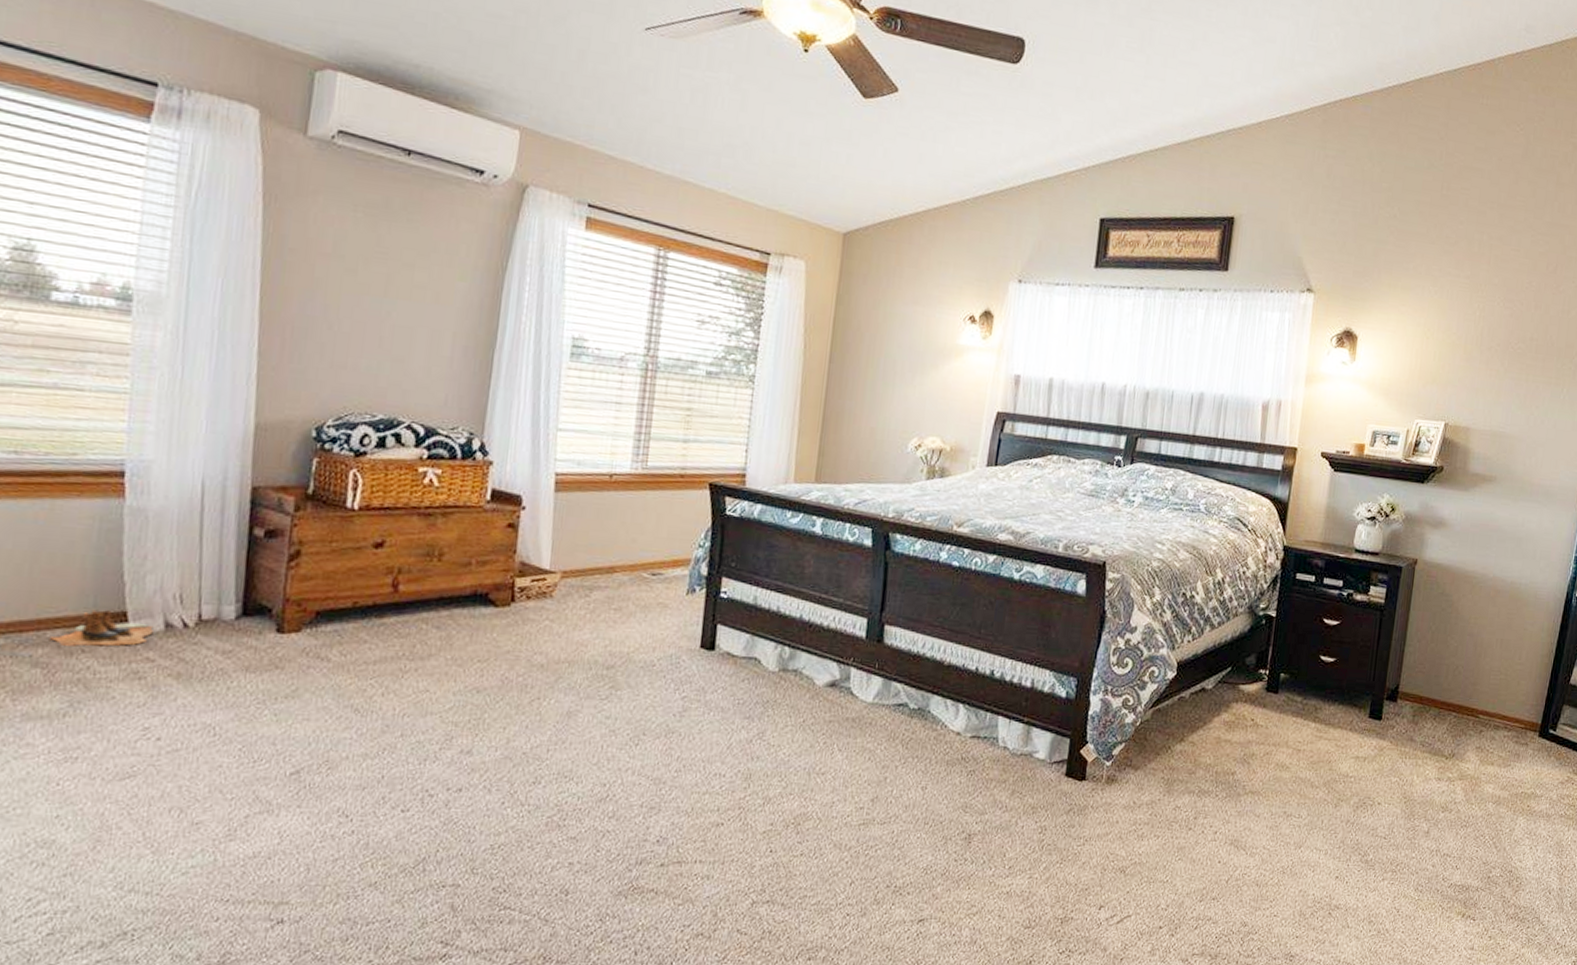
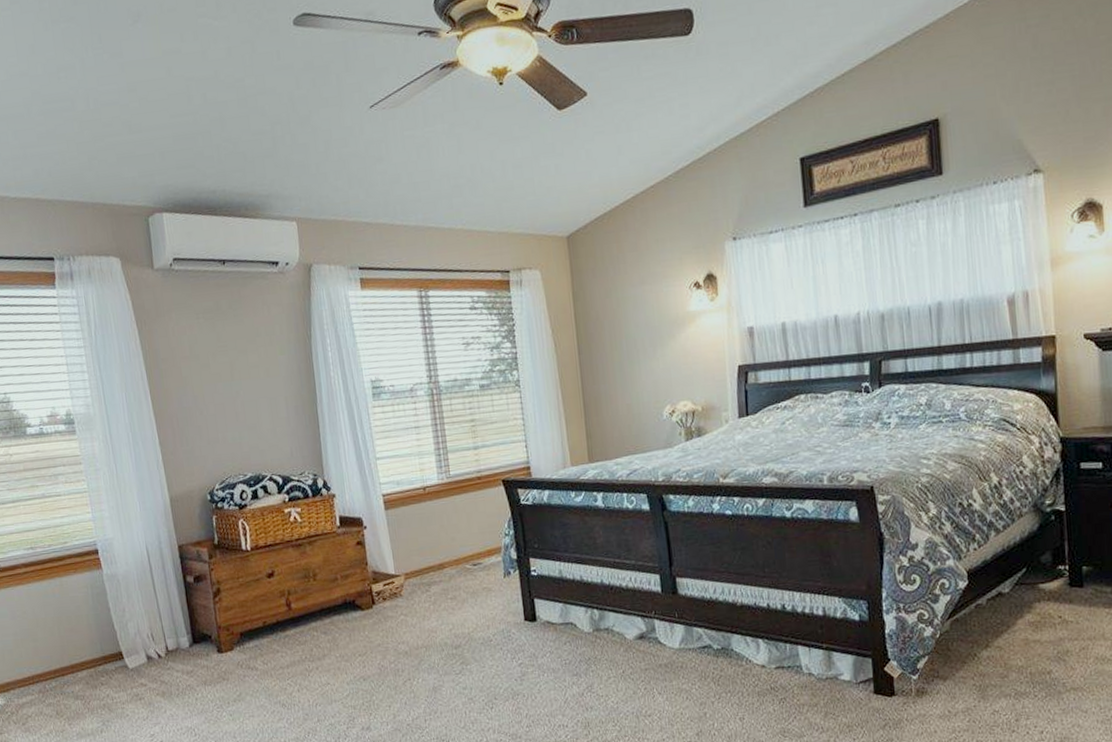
boots: present [49,609,154,646] -> none [80,652,141,682]

